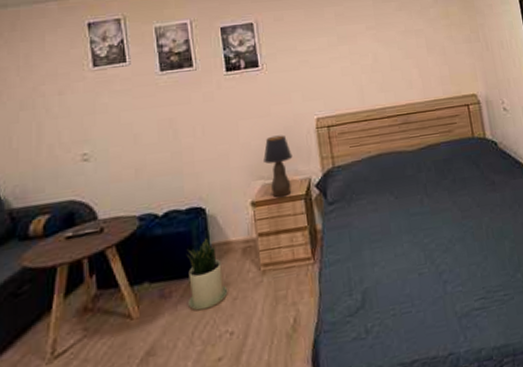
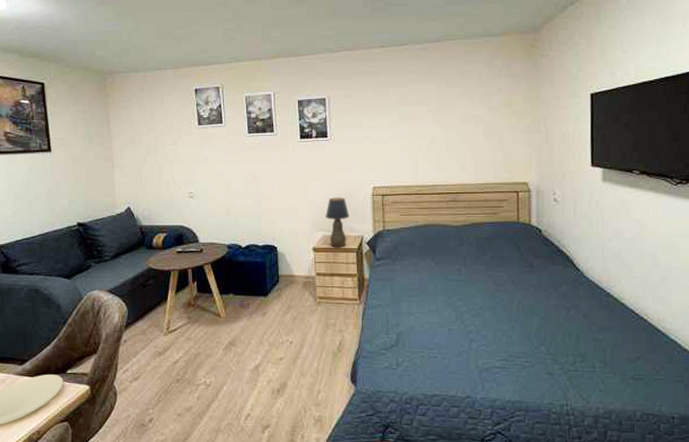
planter: present [187,238,228,311] -> none [261,269,290,322]

